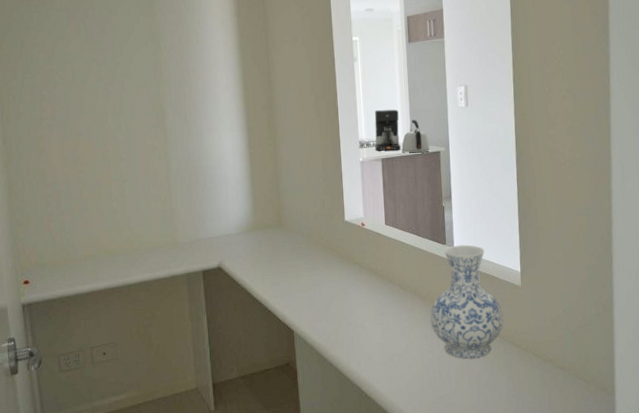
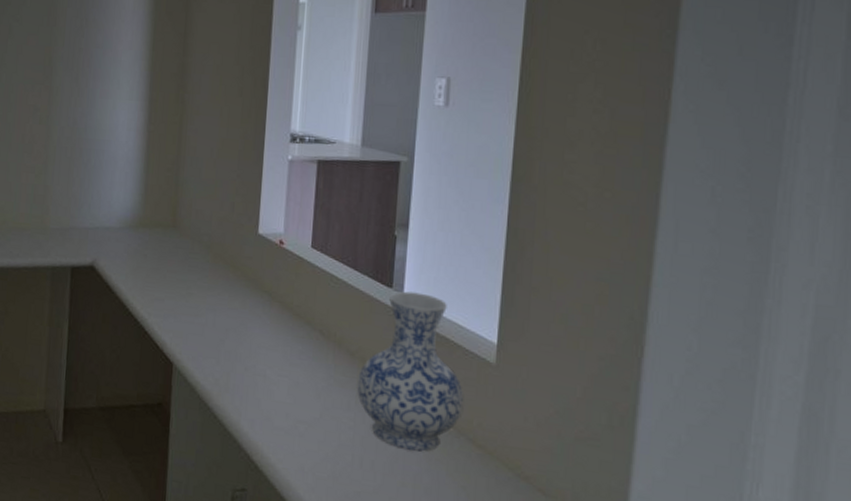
coffee maker: present [374,109,401,151] -> none [311,95,349,153]
kettle: present [401,119,430,154] -> none [347,114,387,161]

